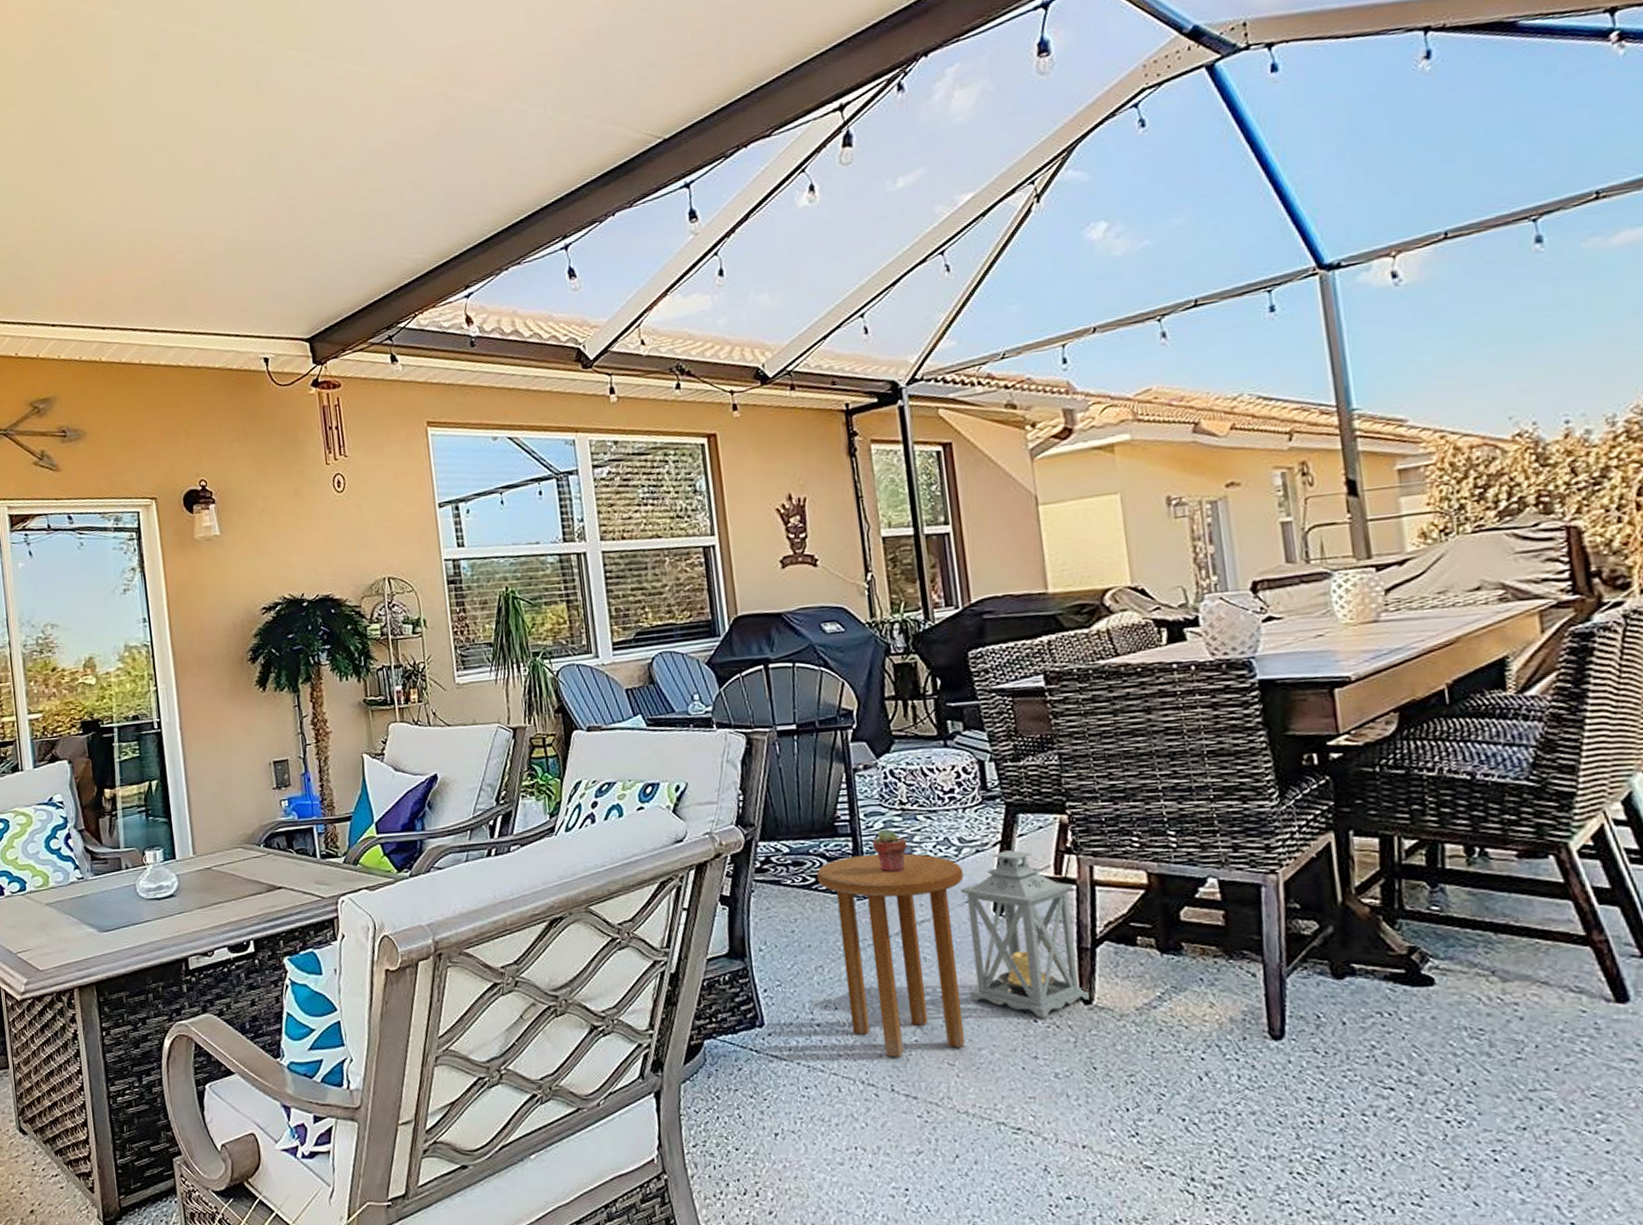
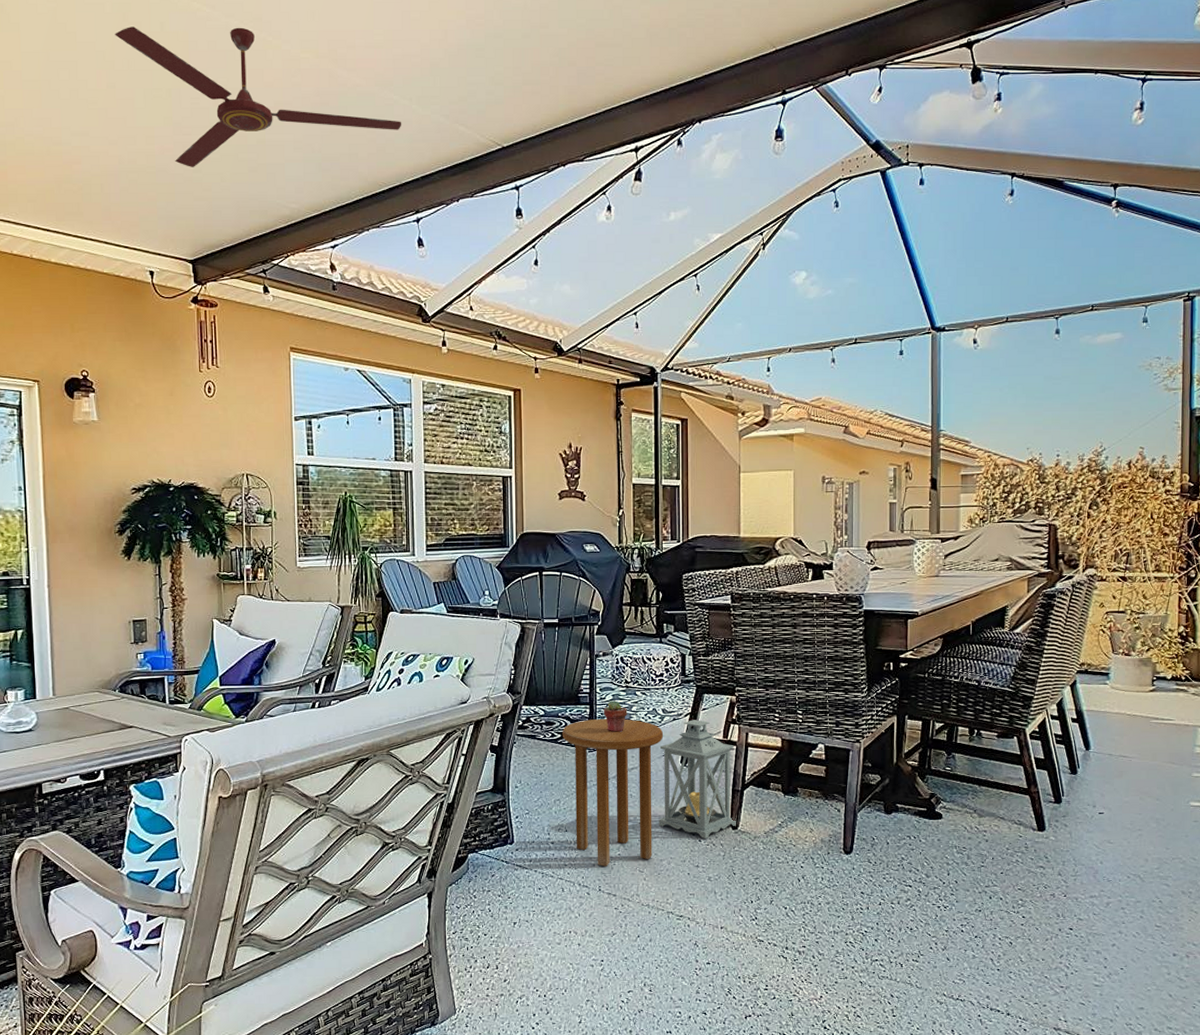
ceiling fan: none [209,66,537,235] -> present [115,27,402,167]

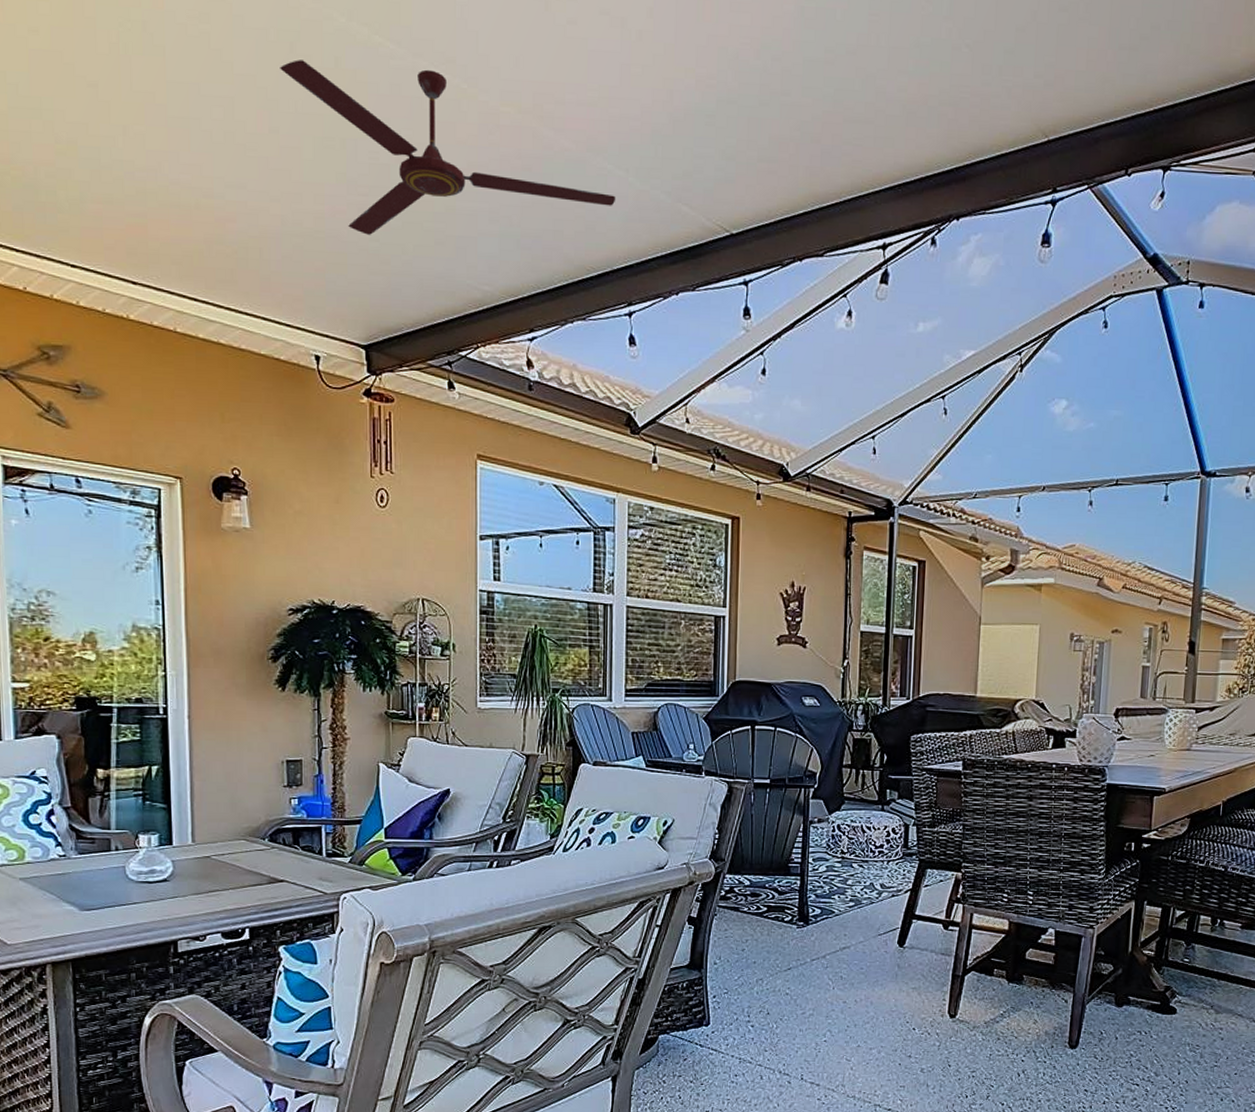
side table: present [563,718,664,867] -> none [769,891,881,1053]
potted succulent: present [603,700,627,732] -> none [815,872,842,907]
lantern: present [659,720,736,839] -> none [870,897,957,1027]

